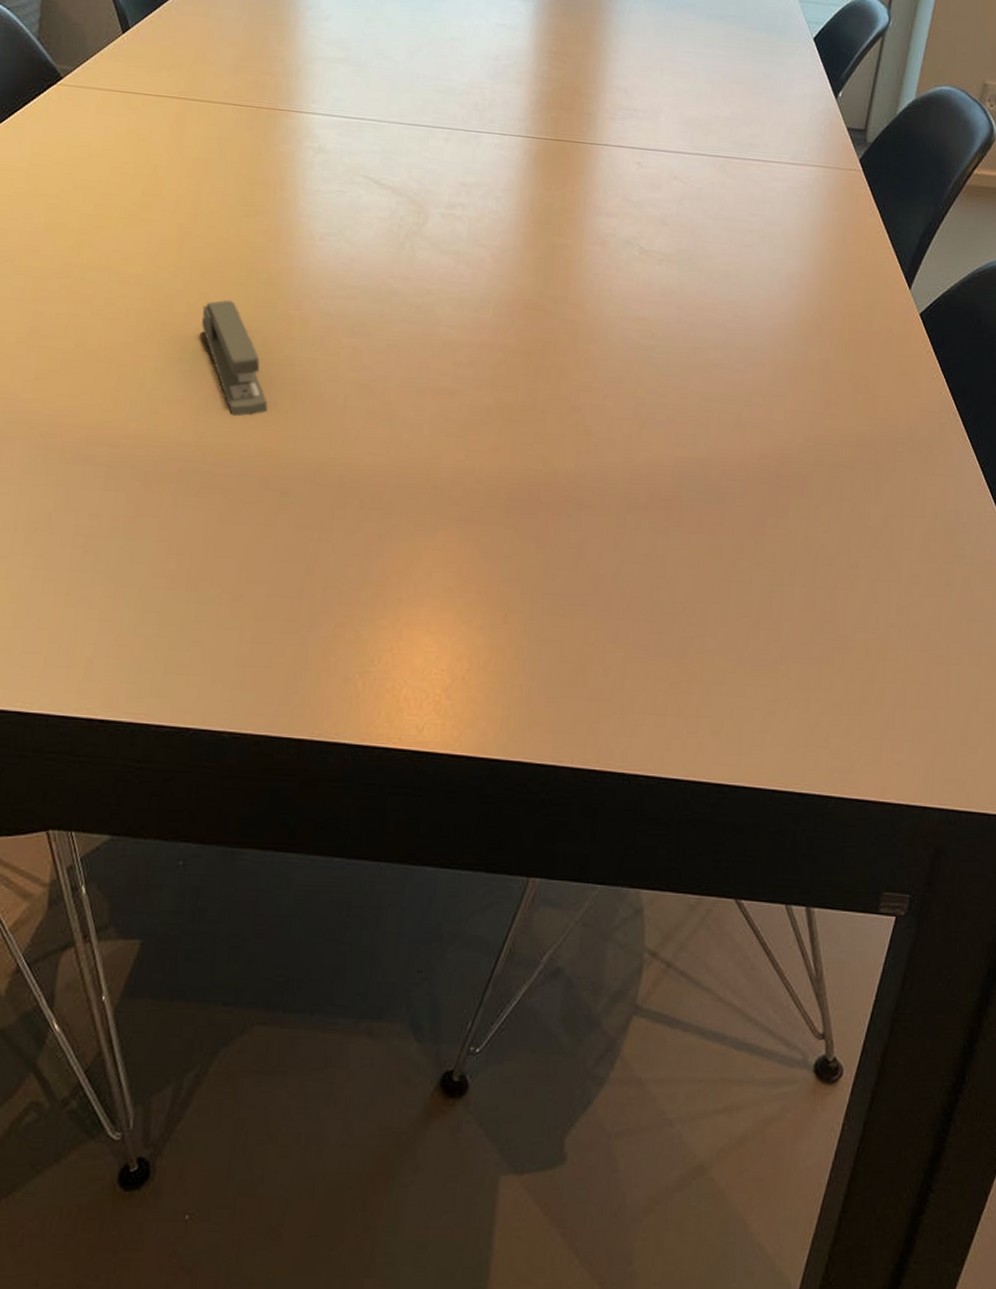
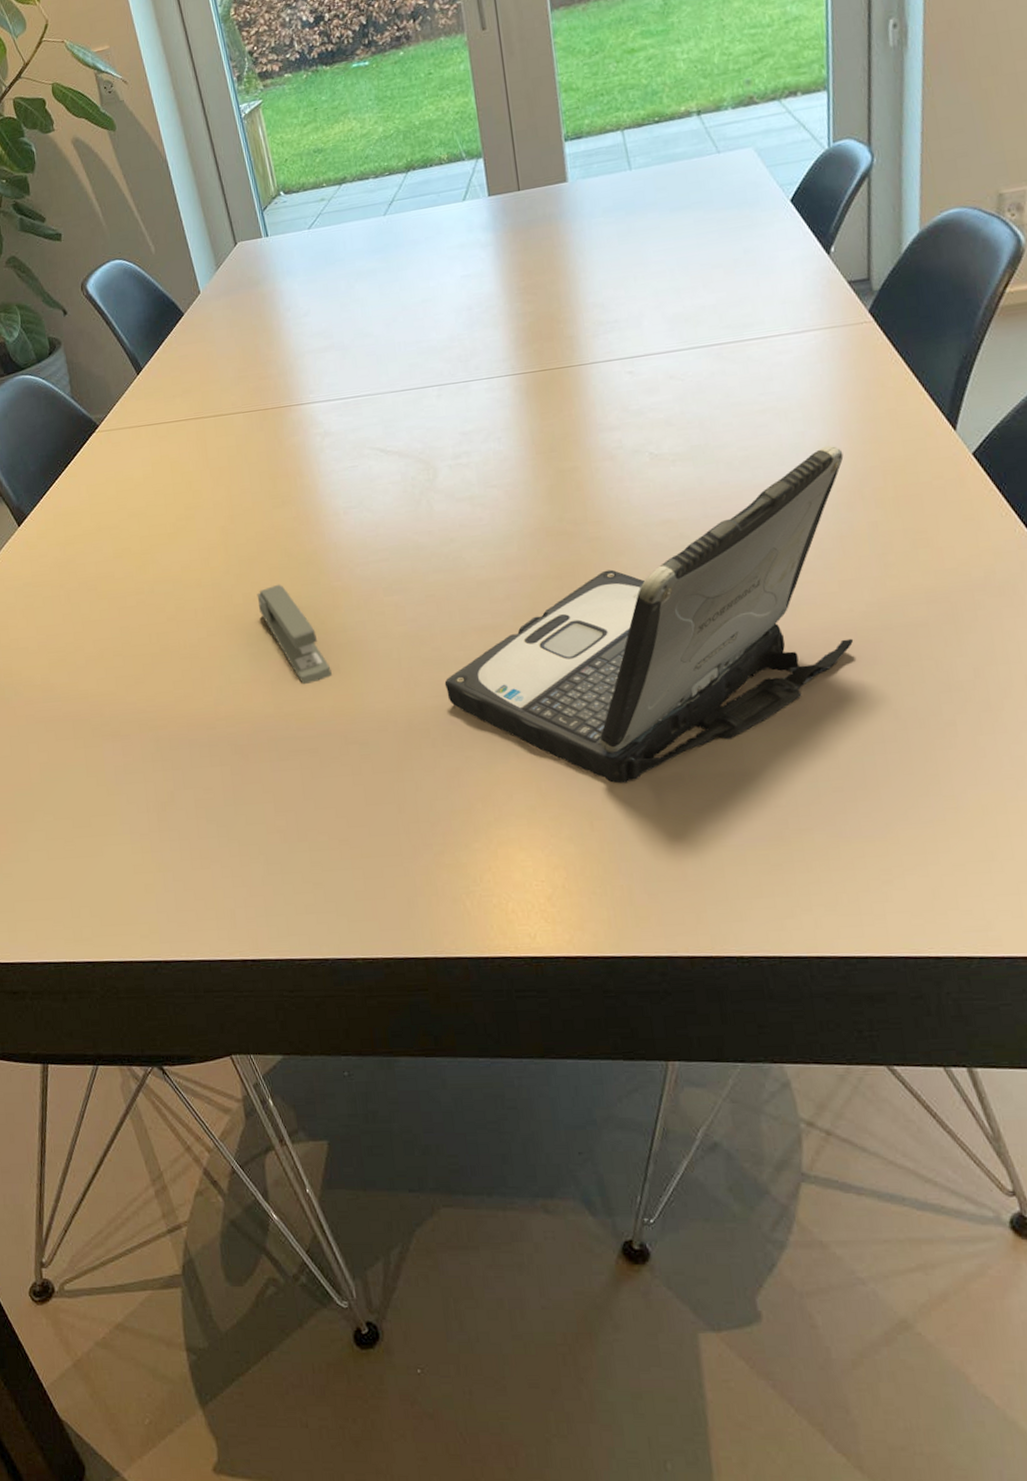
laptop: none [386,277,813,578] -> present [444,445,854,784]

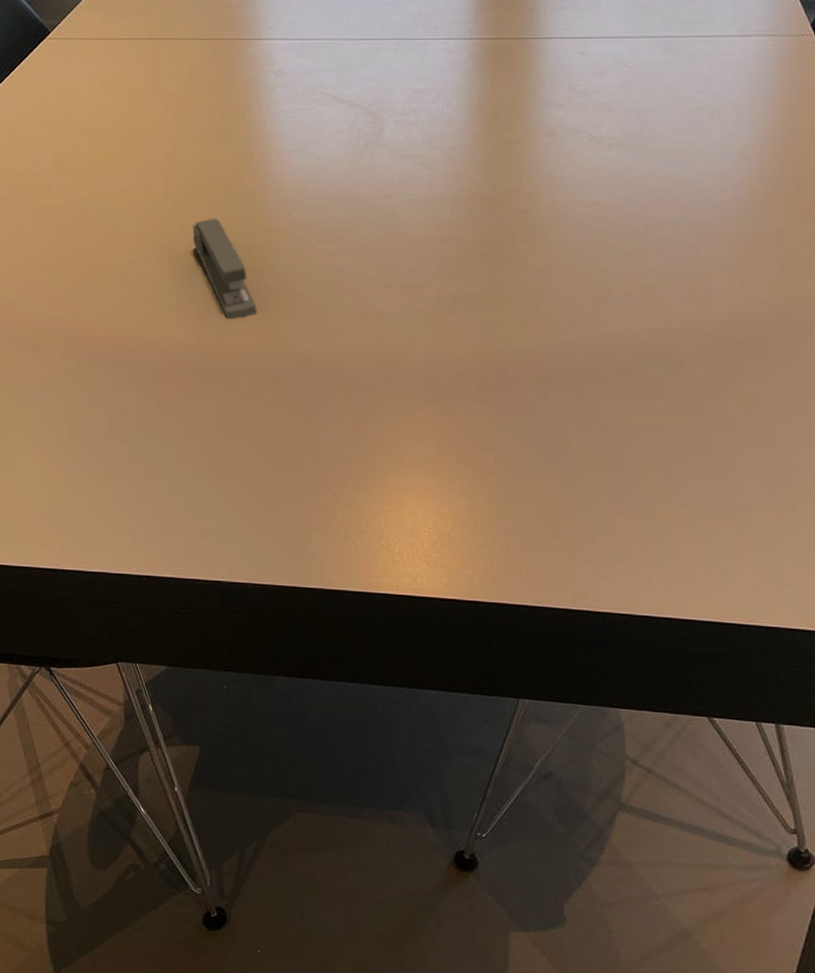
laptop: present [444,445,854,784] -> none [364,149,765,446]

